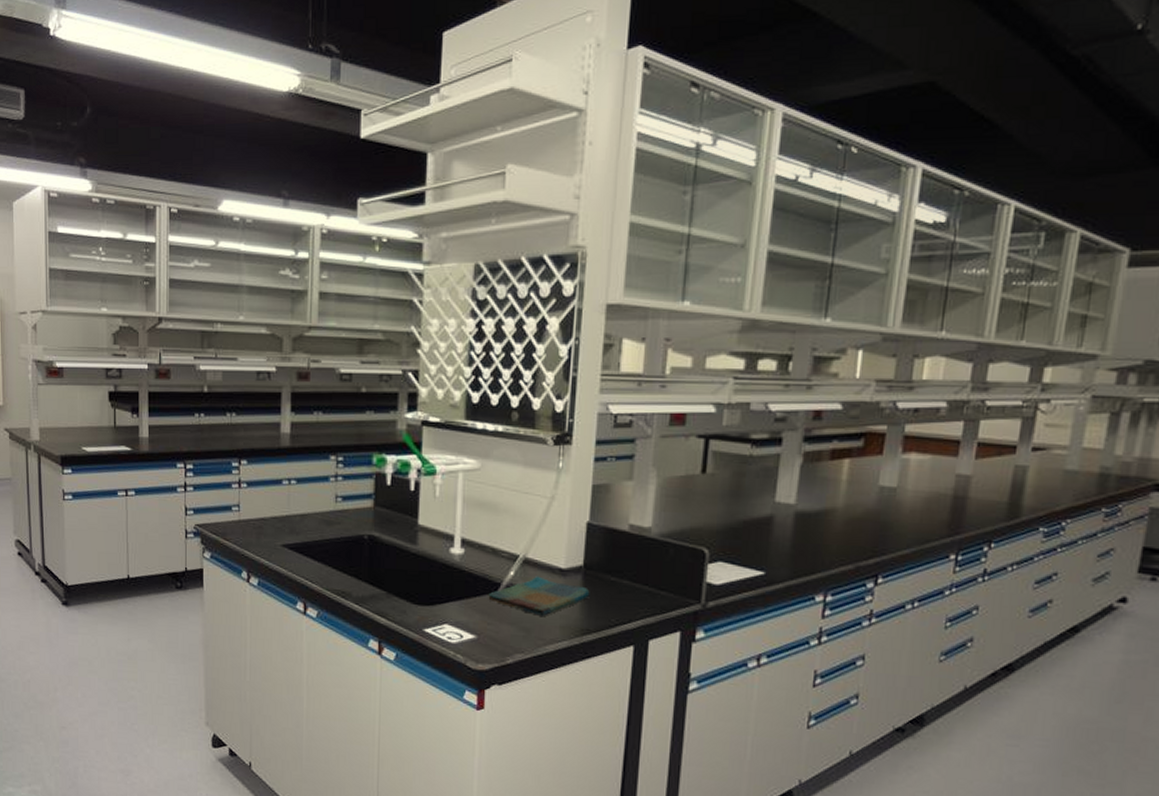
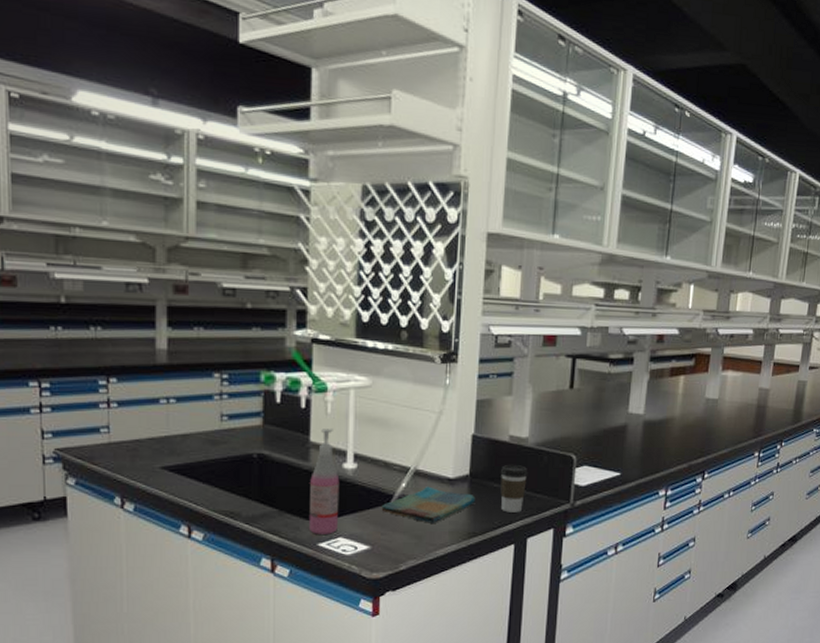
soap dispenser: none [415,512,447,620] -> present [308,429,340,534]
coffee cup: none [618,556,651,611] -> present [500,464,528,513]

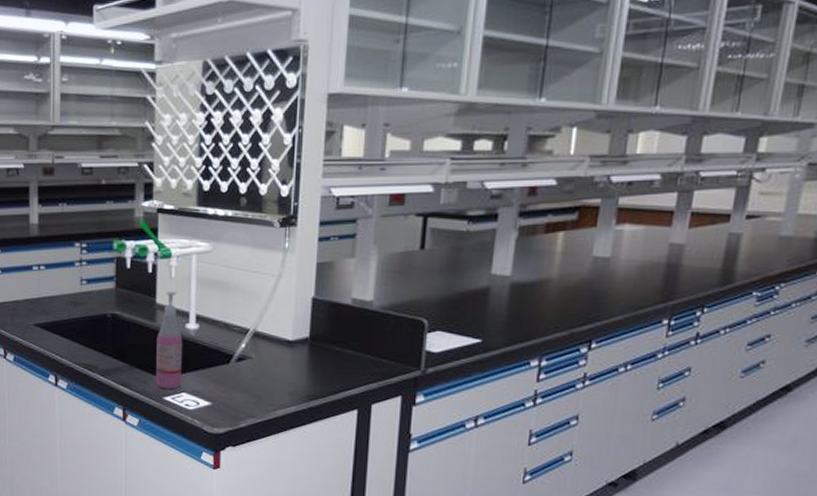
dish towel: present [381,486,476,523] -> none [222,347,316,384]
coffee cup: present [500,464,528,513] -> none [342,327,373,378]

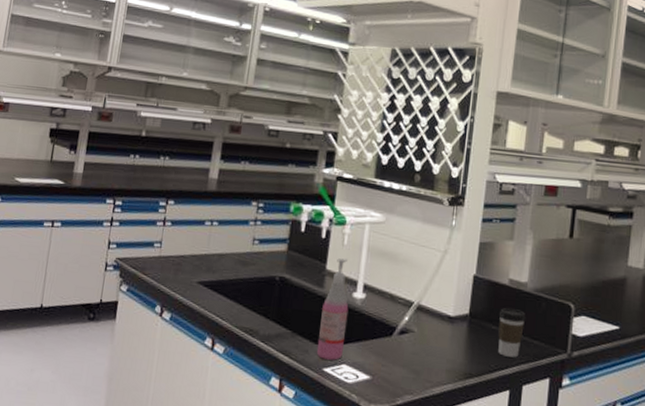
coffee cup: none [342,327,373,378] -> present [498,307,526,358]

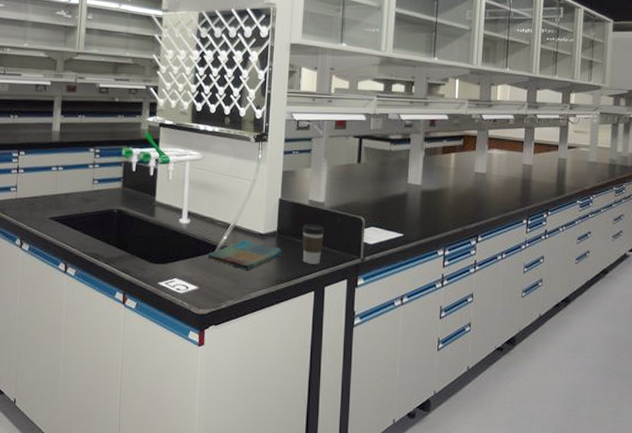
soap dispenser: present [316,258,349,361] -> none [152,191,177,275]
dish towel: none [384,322,474,360] -> present [207,239,282,270]

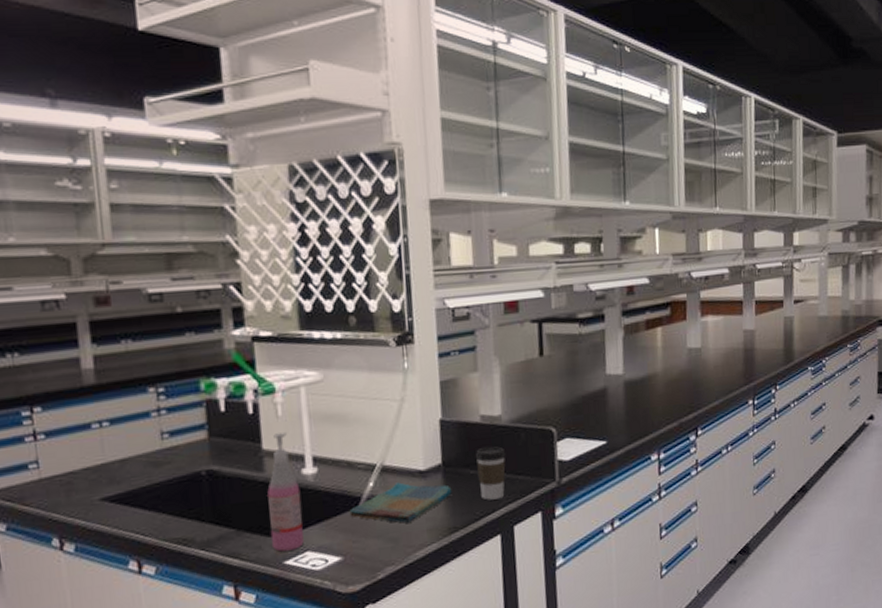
soap dispenser: none [152,191,177,275] -> present [267,432,304,552]

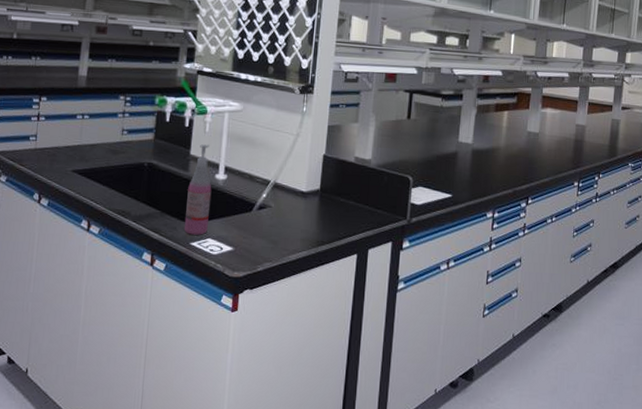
dish towel: present [349,482,452,523] -> none [244,198,325,231]
coffee cup: present [475,446,506,500] -> none [346,182,371,226]

